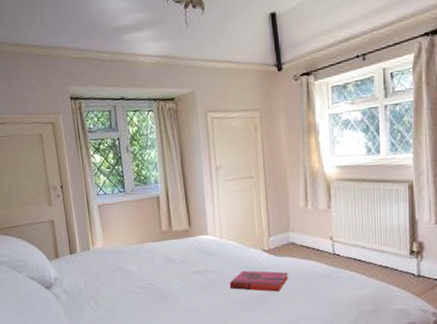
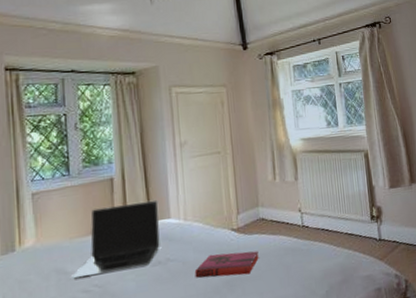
laptop: none [131,217,200,276] -> present [71,199,160,278]

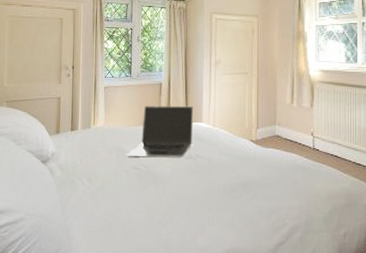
hardback book: present [194,250,259,278] -> none [217,158,272,181]

